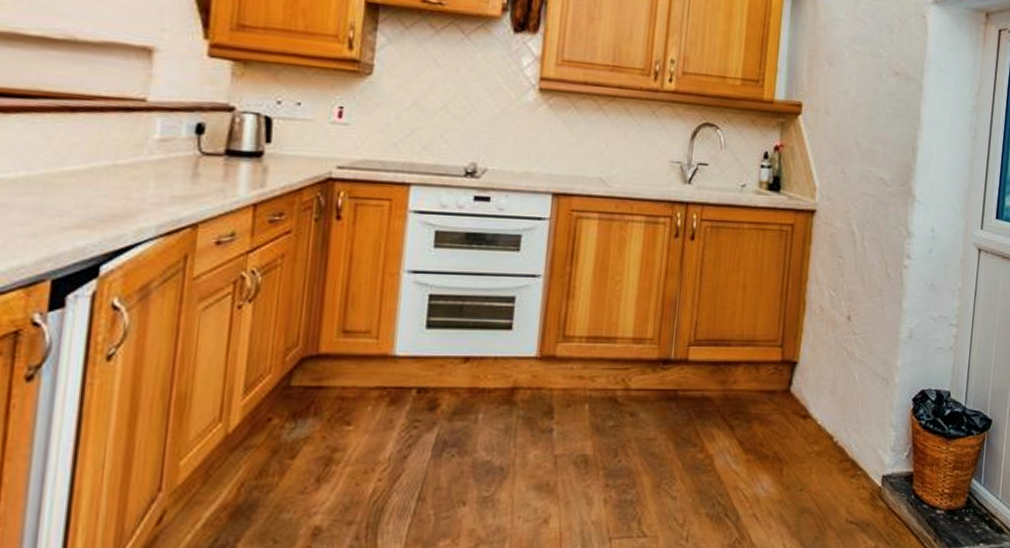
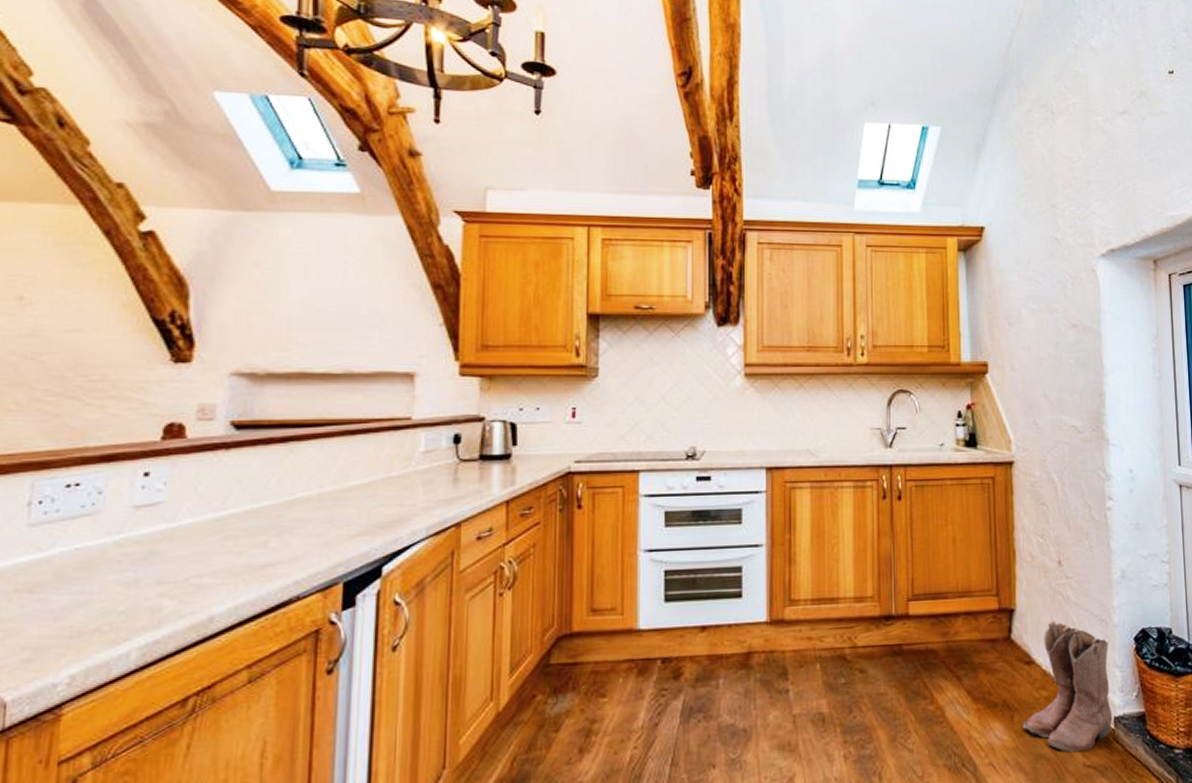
boots: none [791,375,888,508] -> present [1023,620,1113,753]

